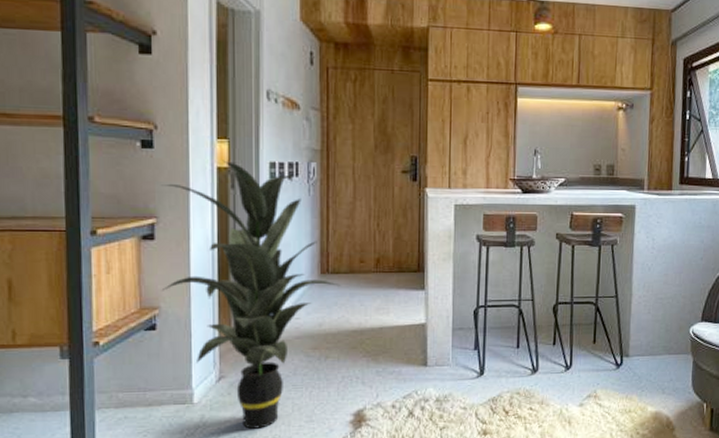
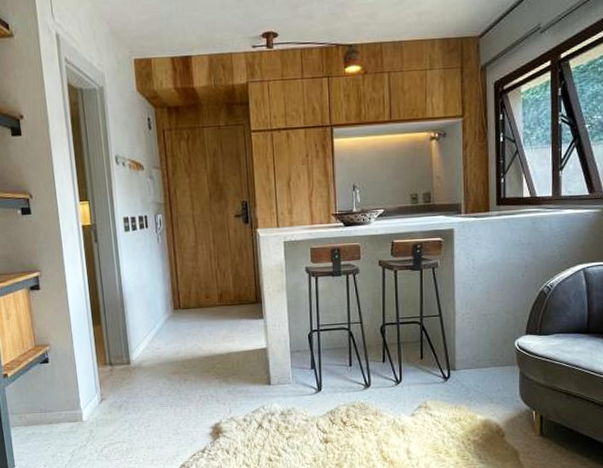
indoor plant: present [161,161,341,429] -> none [40,220,191,441]

